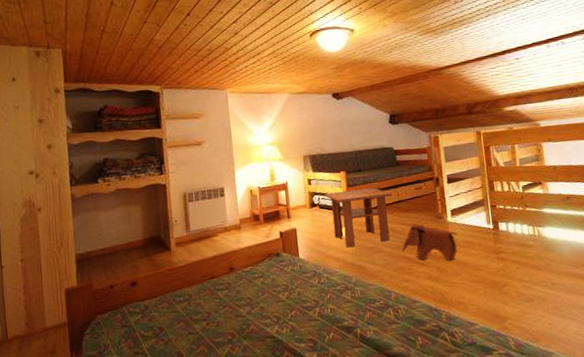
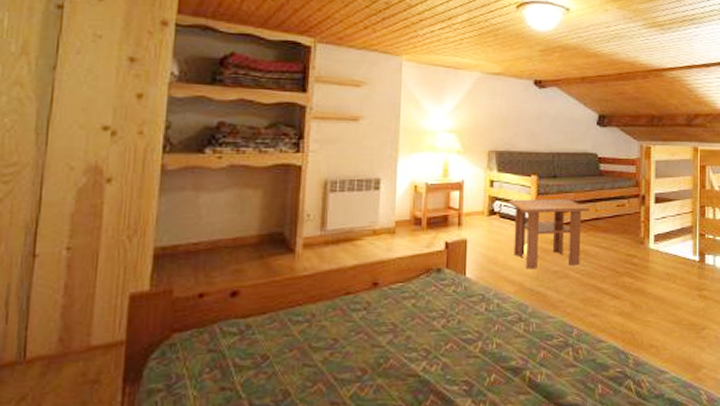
toy elephant: present [402,223,458,261] -> none [593,247,659,295]

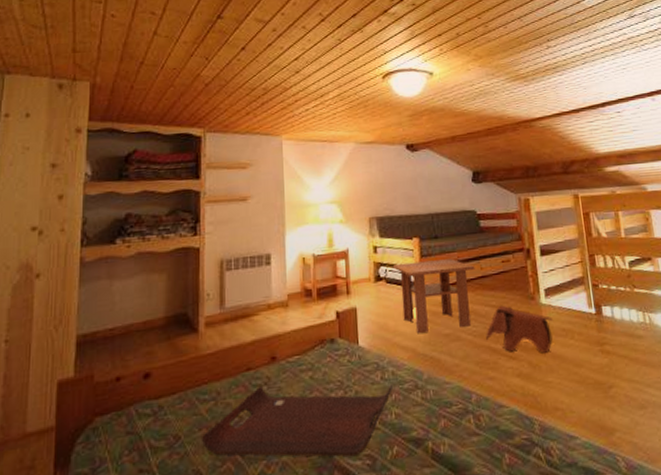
serving tray: none [291,310,496,383] -> present [201,383,393,458]
toy elephant: none [593,247,659,295] -> present [486,305,553,353]

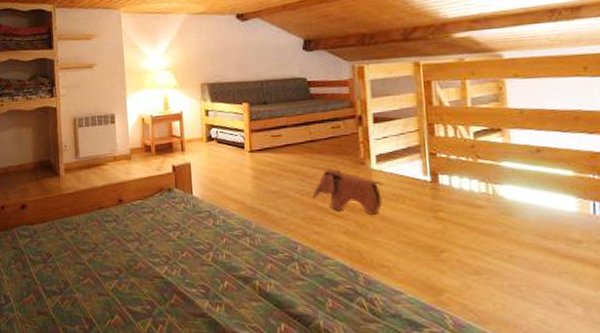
serving tray: present [201,383,393,458] -> none [66,221,223,285]
coffee table: present [393,259,475,334] -> none [224,123,304,190]

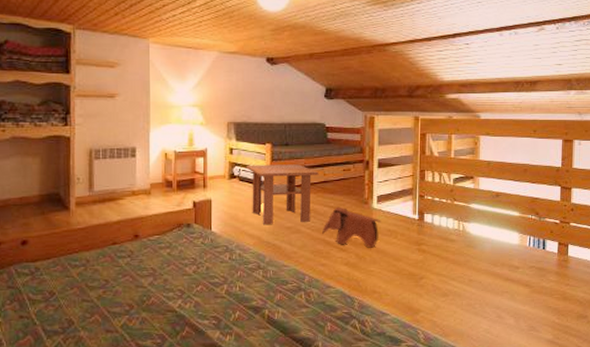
coffee table: none [224,123,304,190] -> present [247,164,319,225]

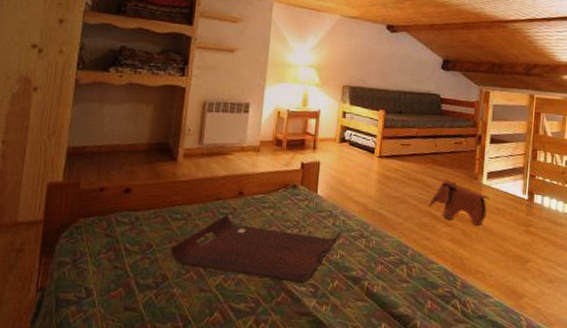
serving tray: none [72,257,238,318] -> present [170,214,341,284]
coffee table: present [247,164,319,225] -> none [358,130,430,193]

